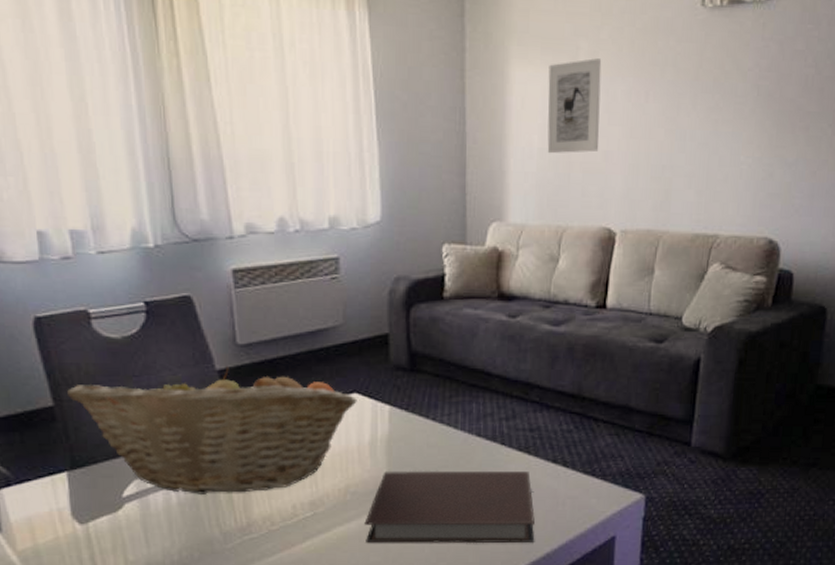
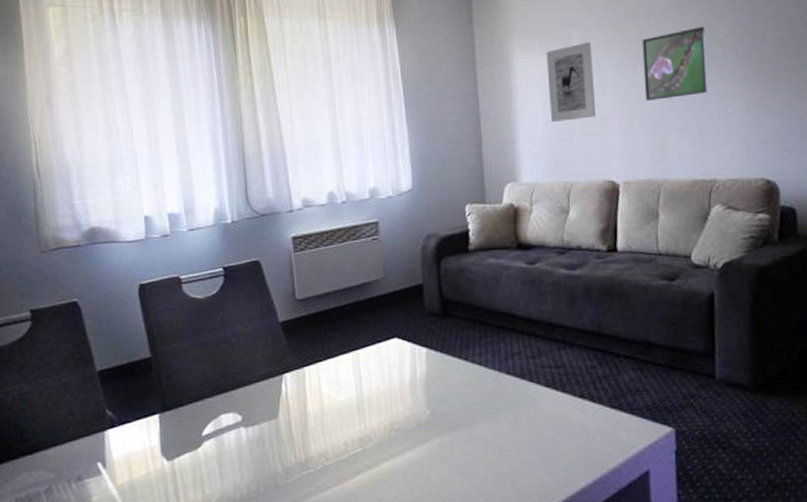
fruit basket: present [67,365,357,494] -> none [162,317,398,433]
notebook: present [364,470,535,544] -> none [408,407,569,479]
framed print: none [654,53,729,139] -> present [642,26,708,102]

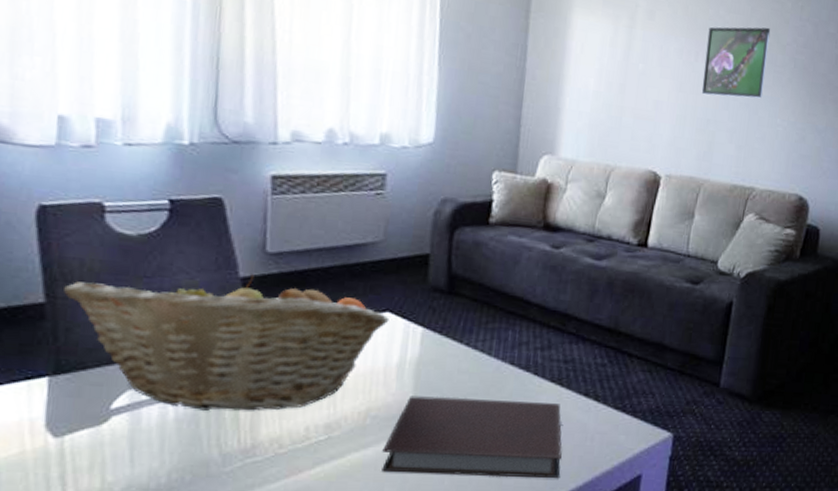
fruit basket: none [162,317,398,433] -> present [64,273,389,411]
notebook: none [408,407,569,479] -> present [382,396,562,478]
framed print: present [546,42,596,123] -> none [602,16,658,100]

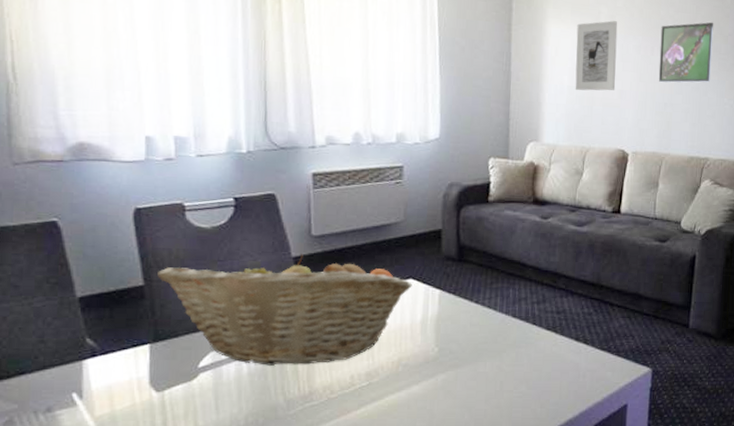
notebook: present [382,396,562,478] -> none [413,346,560,411]
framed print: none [602,16,658,100] -> present [575,21,618,91]

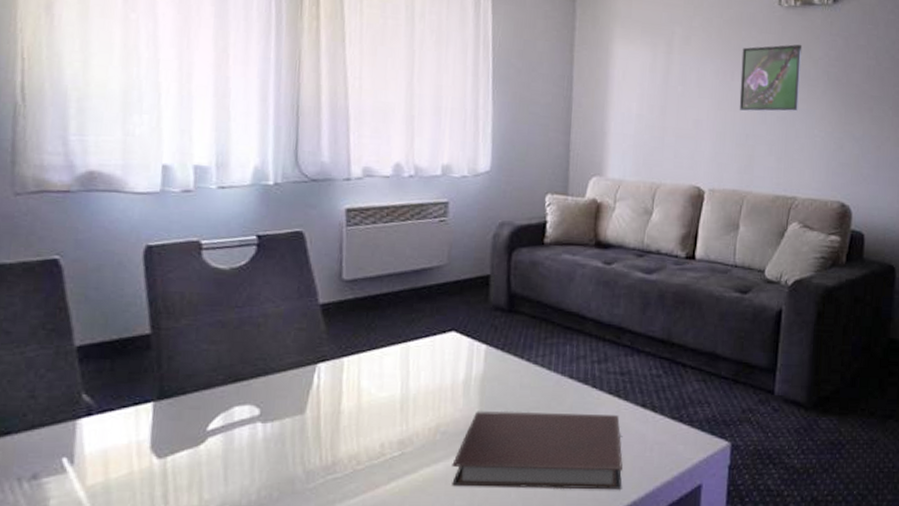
fruit basket: present [157,253,412,366] -> none [167,299,455,430]
notebook: none [413,346,560,411] -> present [452,411,623,490]
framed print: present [575,21,618,91] -> none [644,42,694,120]

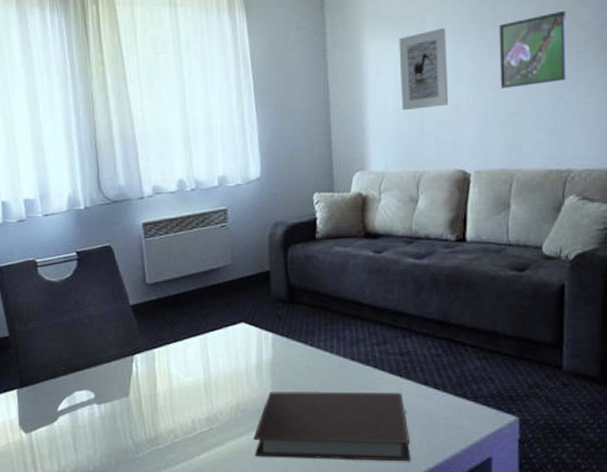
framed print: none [644,42,694,120] -> present [399,28,449,111]

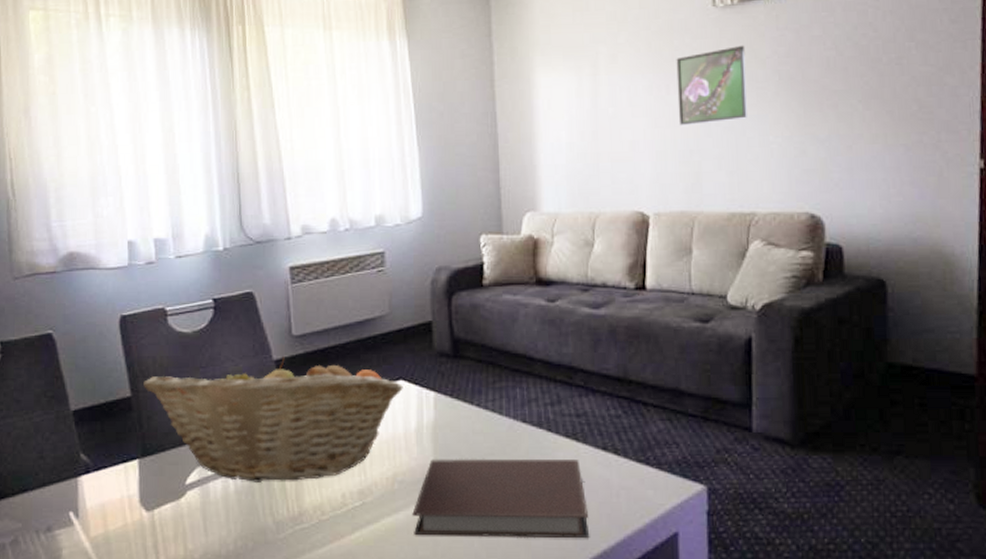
fruit basket: none [19,301,245,410] -> present [144,355,403,482]
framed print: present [399,28,449,111] -> none [571,60,625,147]

